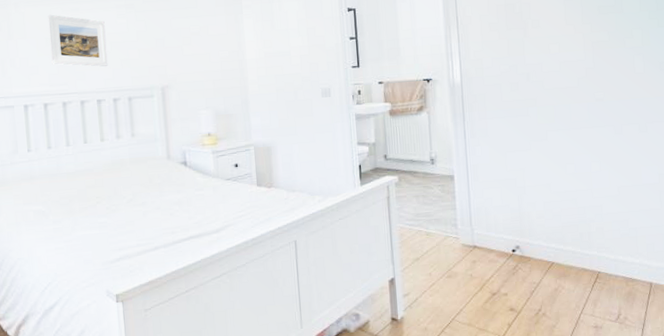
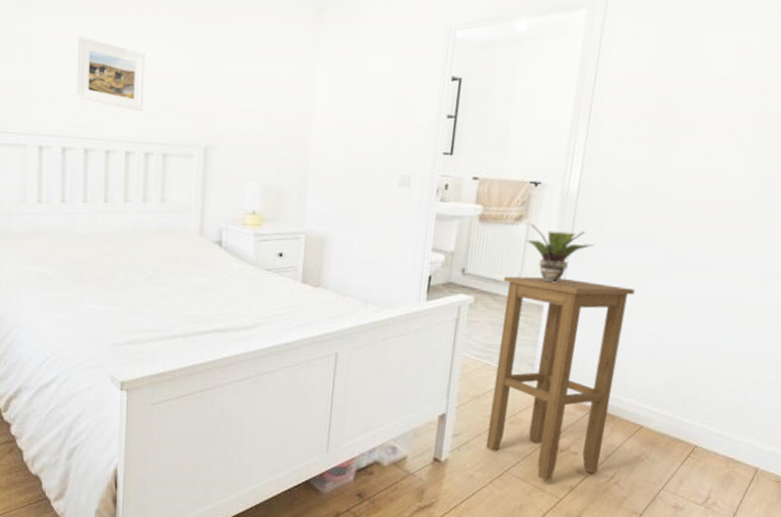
stool: none [419,151,526,322] -> present [486,276,635,481]
potted plant: none [429,112,483,157] -> present [526,224,594,283]

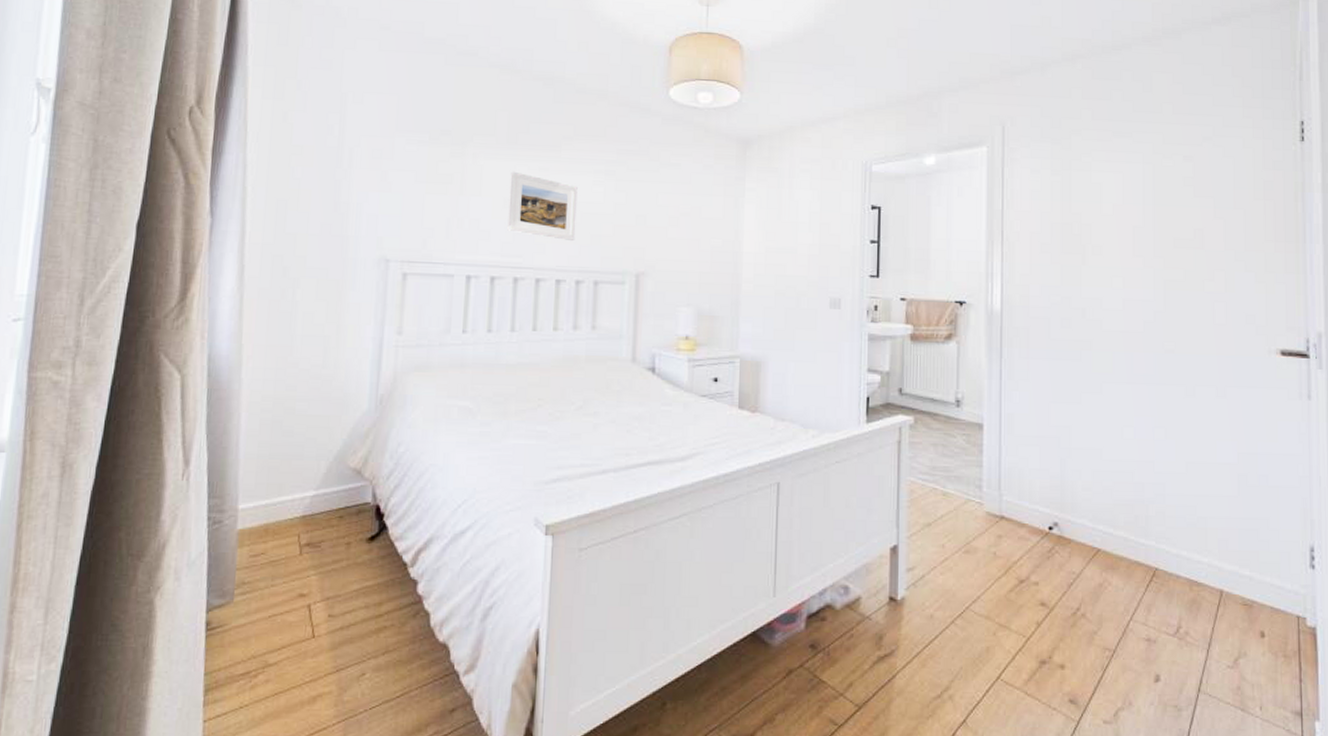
stool: present [486,276,635,481] -> none [942,394,1070,617]
potted plant: present [526,224,594,283] -> none [958,342,1024,400]

